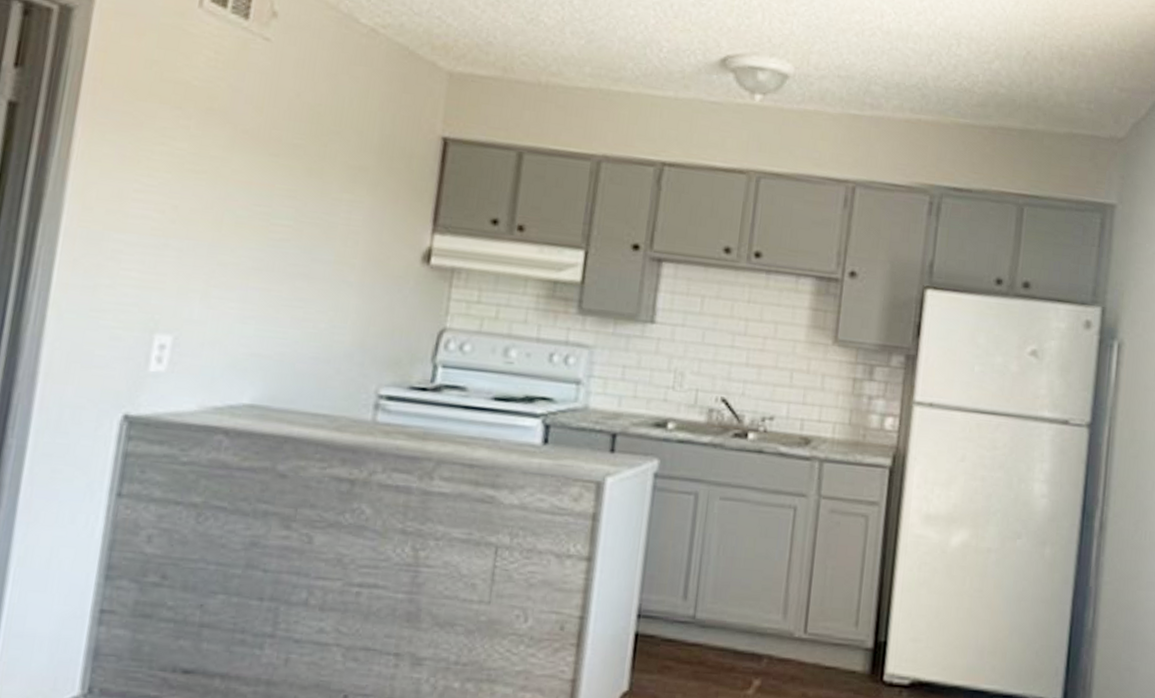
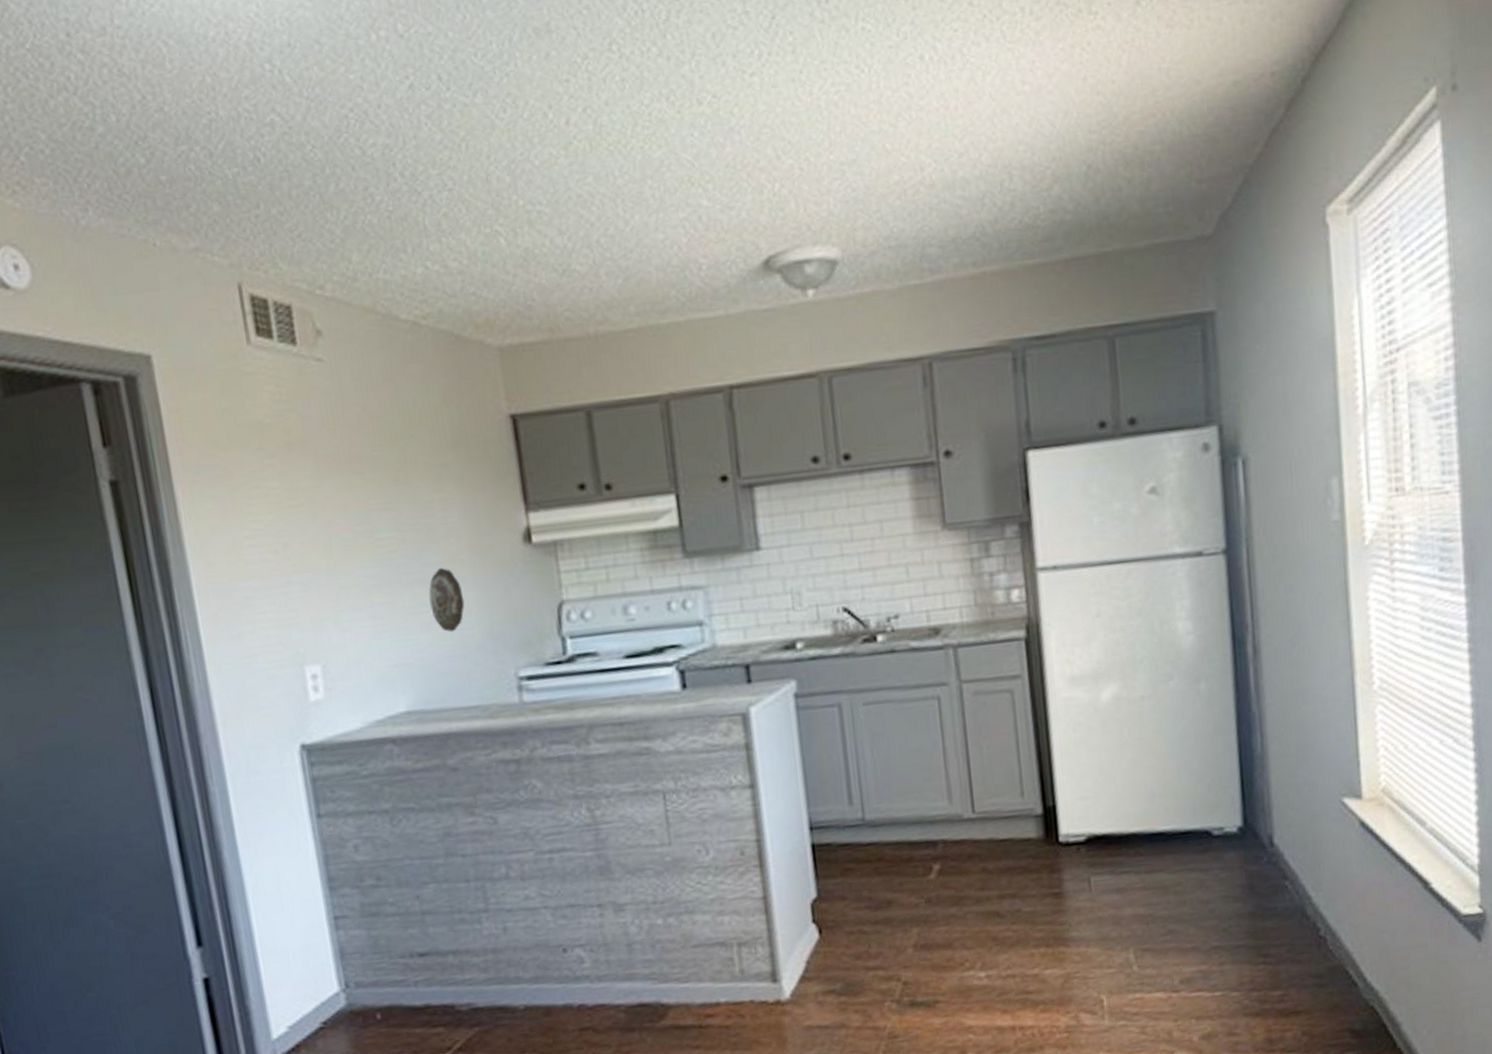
decorative plate: none [307,267,346,334] -> present [428,568,465,632]

